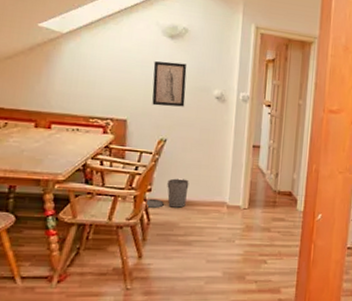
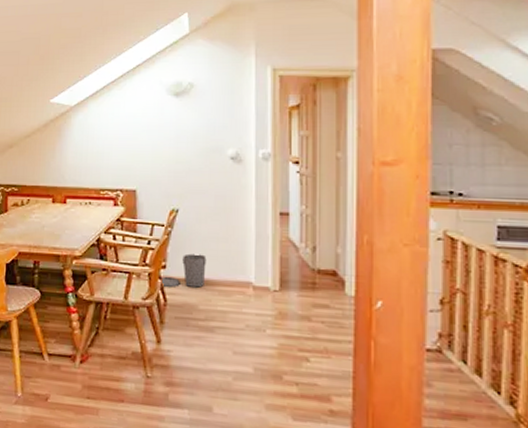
wall art: present [152,61,187,107] -> none [159,122,196,173]

